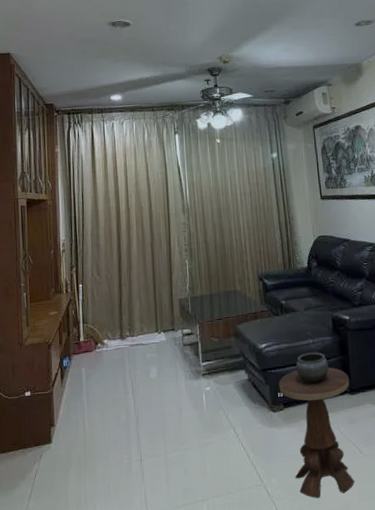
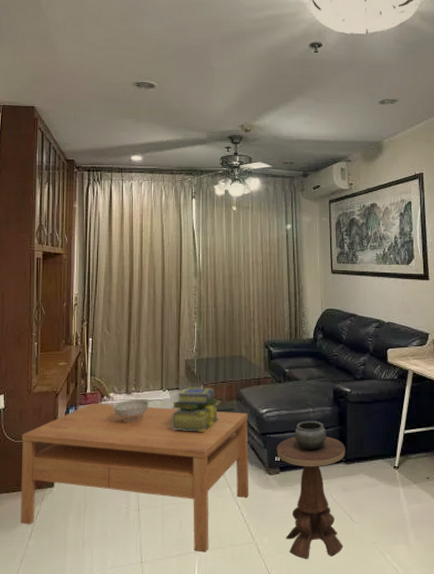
coffee table: none [15,349,254,500] -> present [20,403,250,553]
decorative bowl: none [107,343,145,369] -> present [112,398,149,423]
stack of books: none [167,326,218,374] -> present [171,387,219,432]

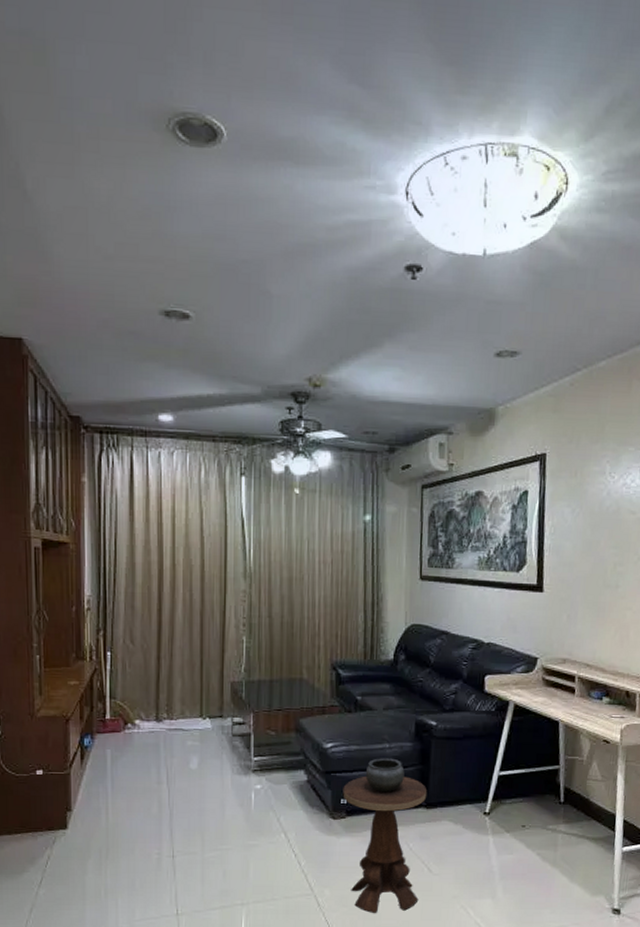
coffee table: present [20,403,250,553] -> none [24,731,309,905]
decorative bowl: present [112,398,149,423] -> none [138,727,185,756]
stack of books: present [171,387,219,432] -> none [213,715,273,768]

